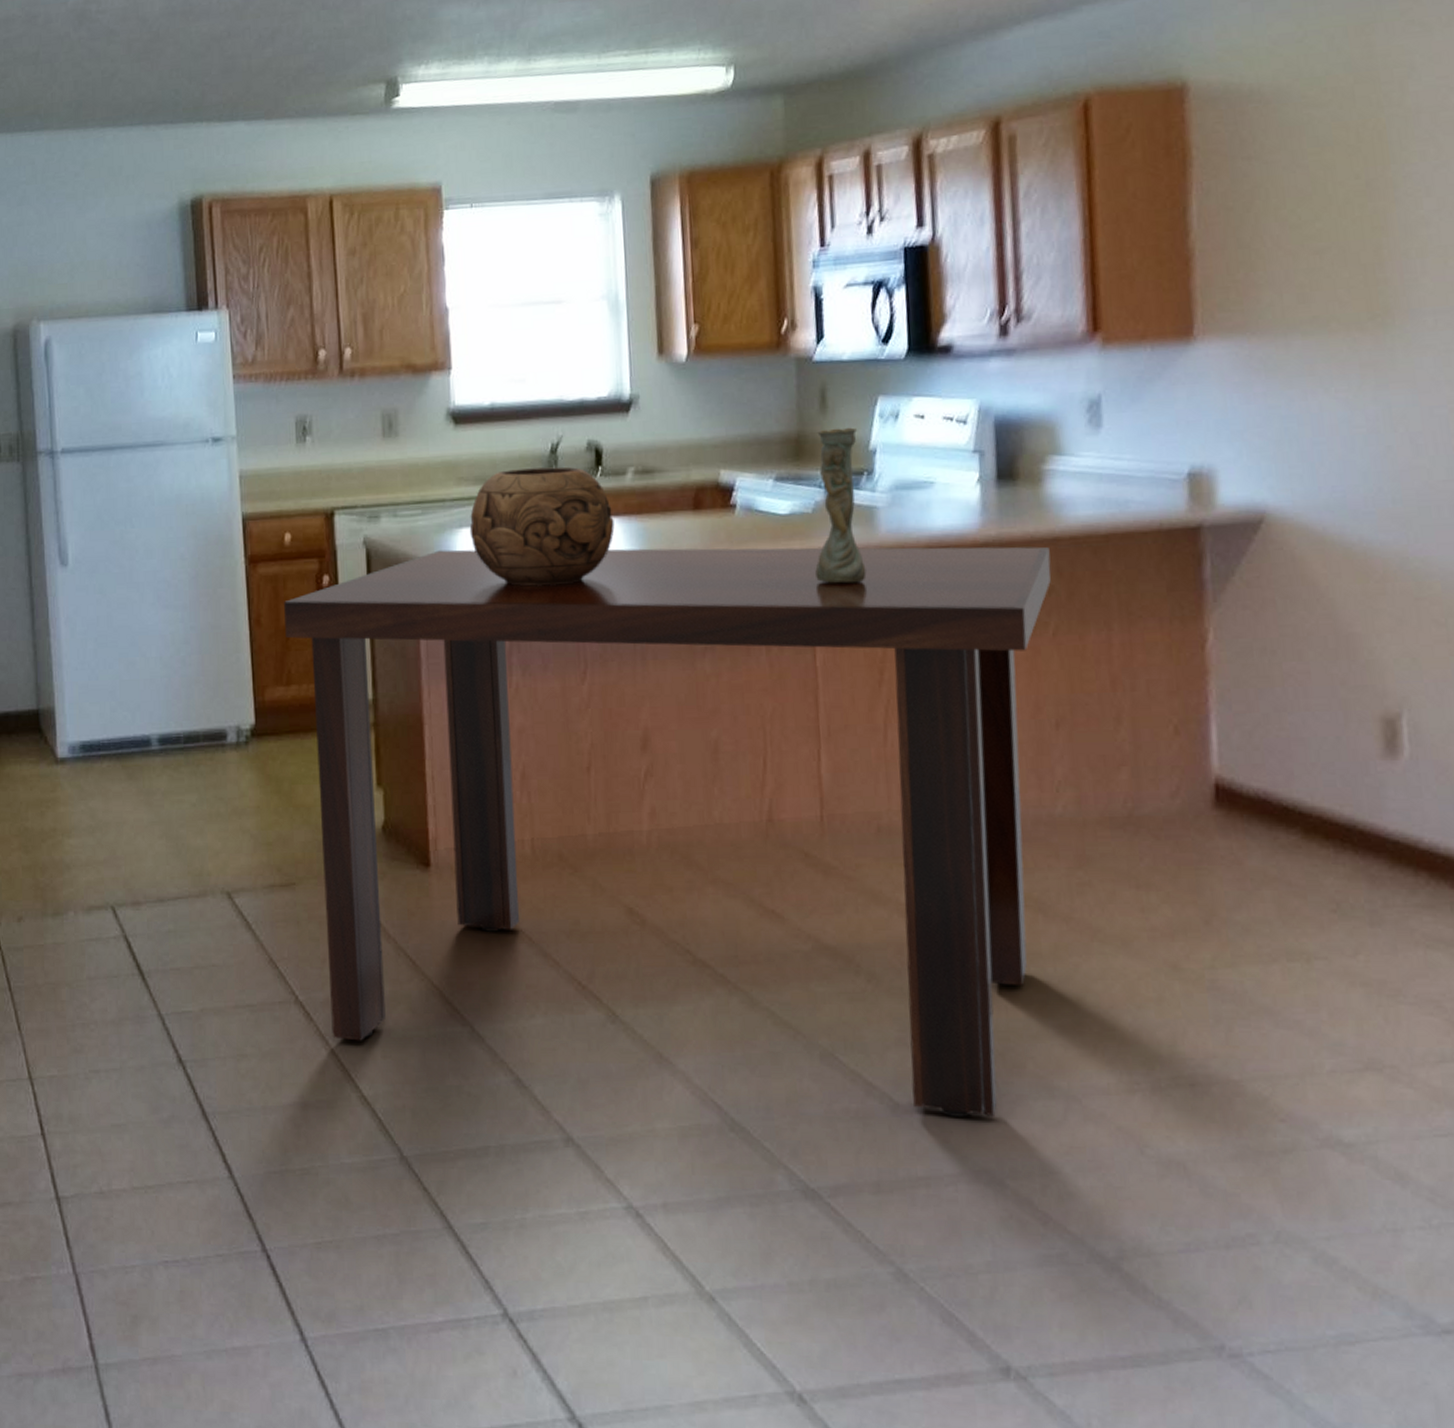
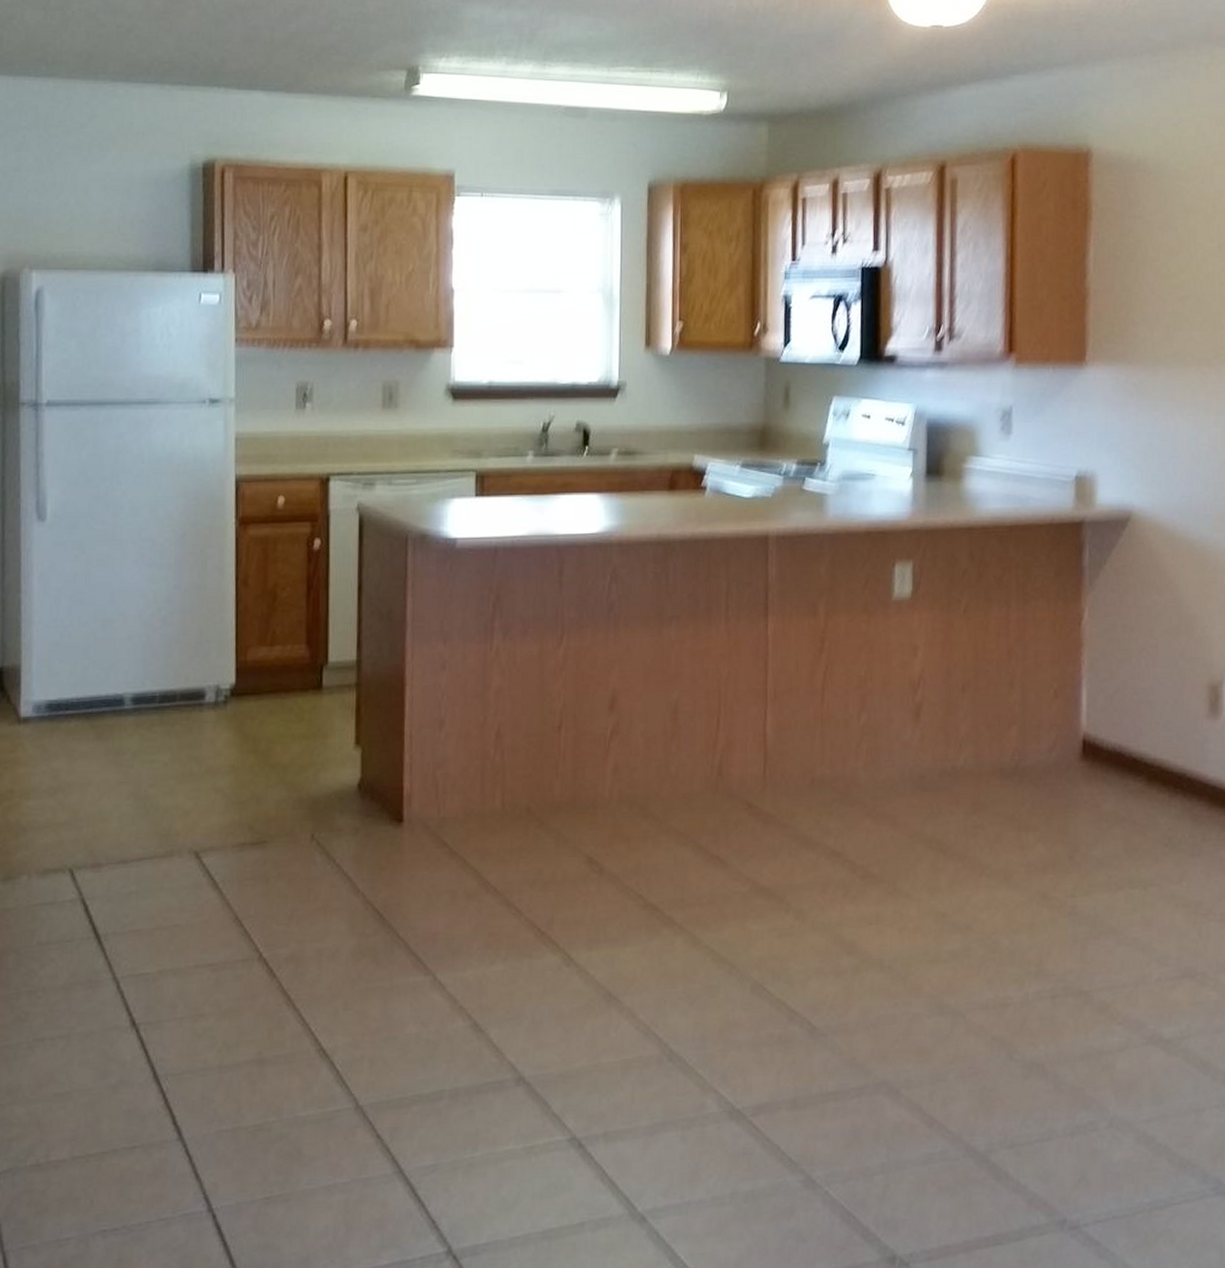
dining table: present [284,546,1051,1117] -> none [272,518,966,1036]
decorative bowl: present [469,467,615,587] -> none [461,445,597,556]
vase: present [815,427,867,584] -> none [772,422,815,562]

